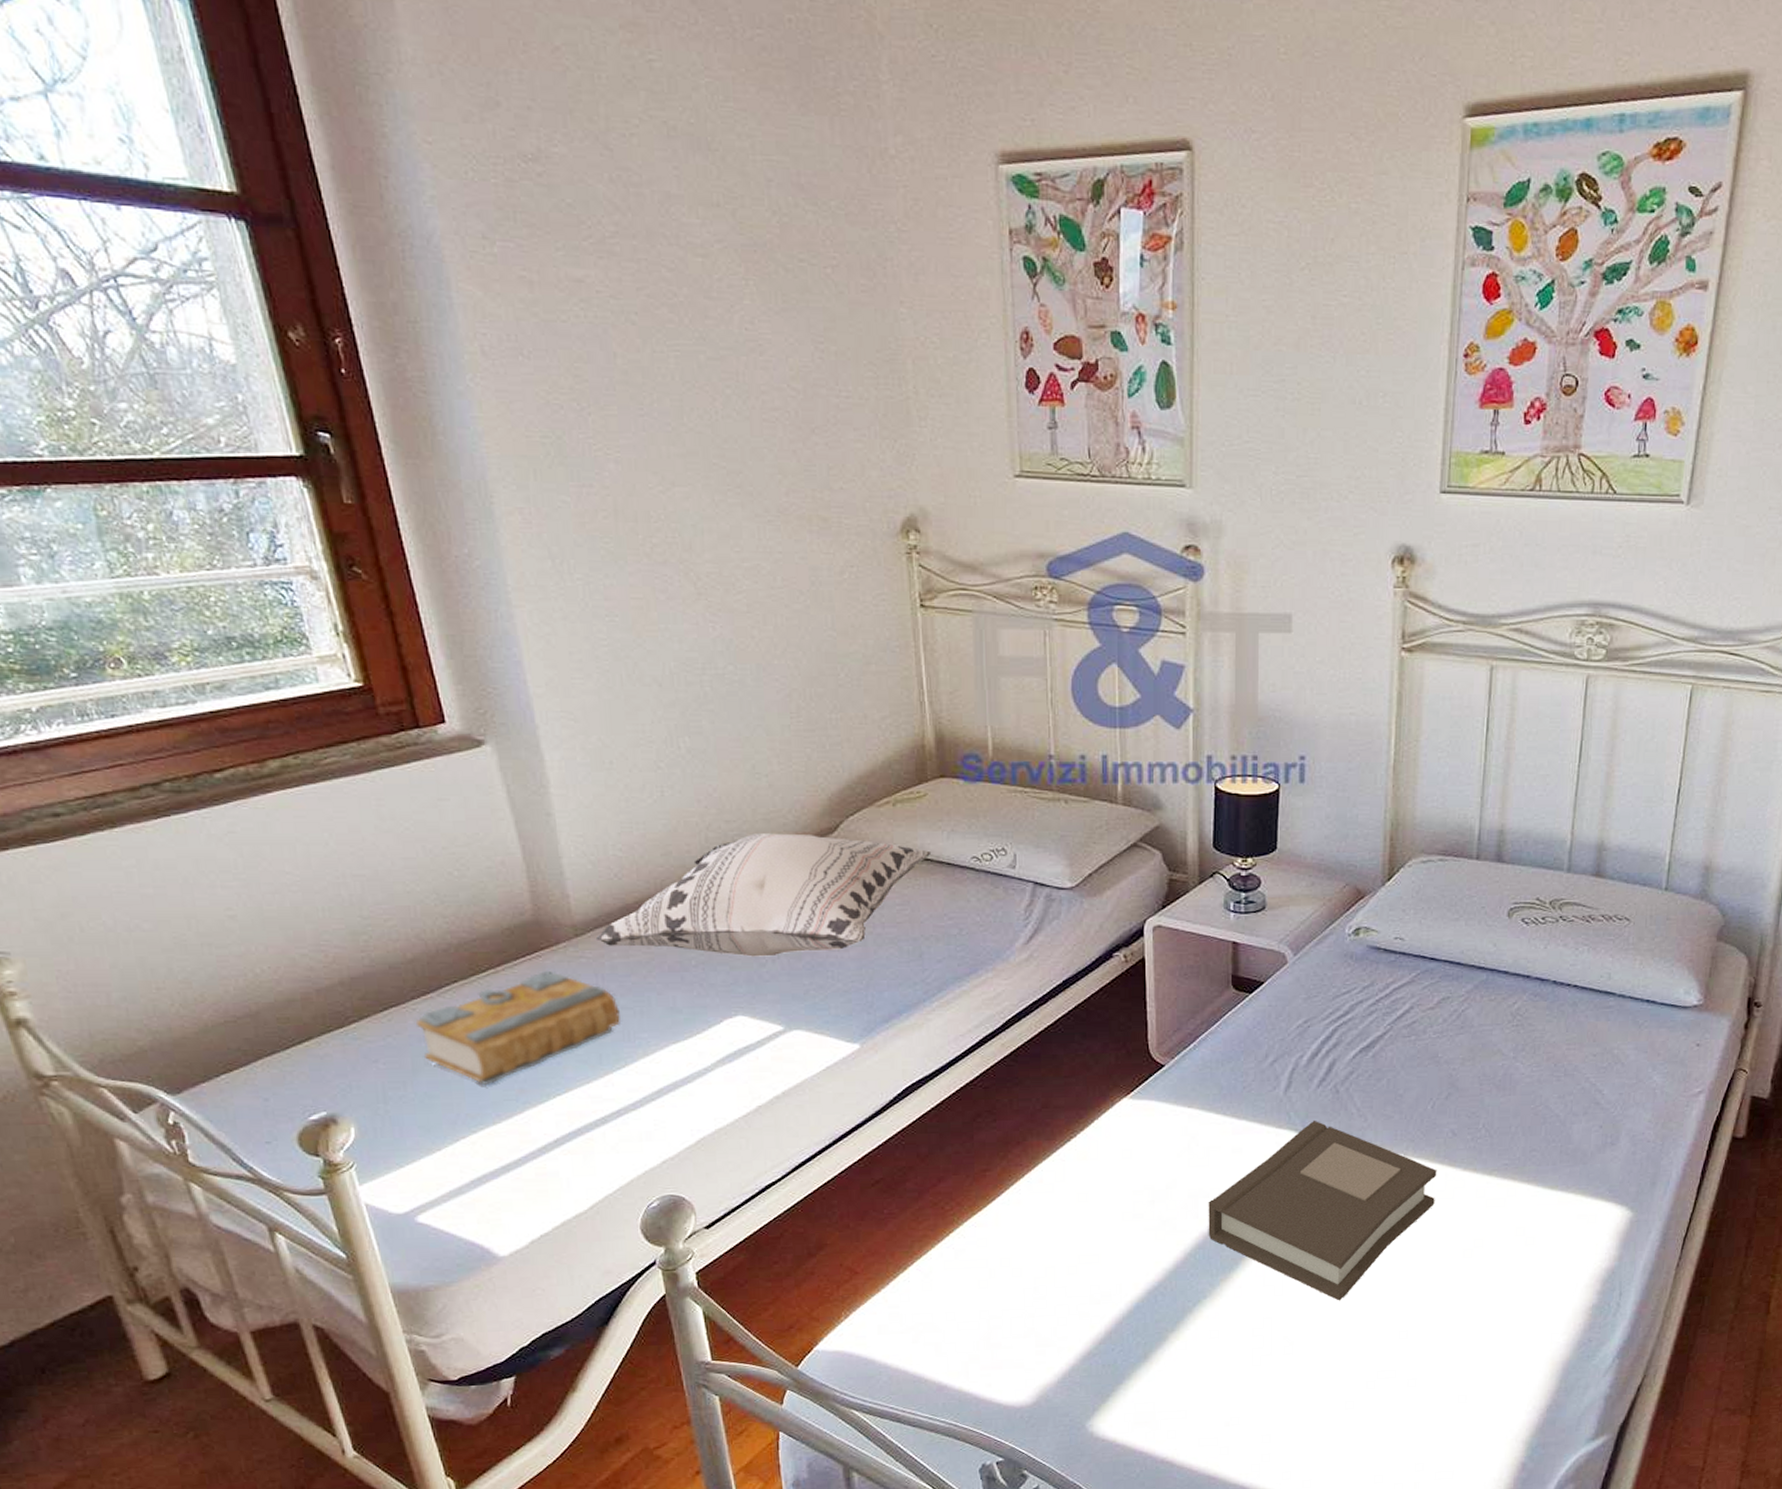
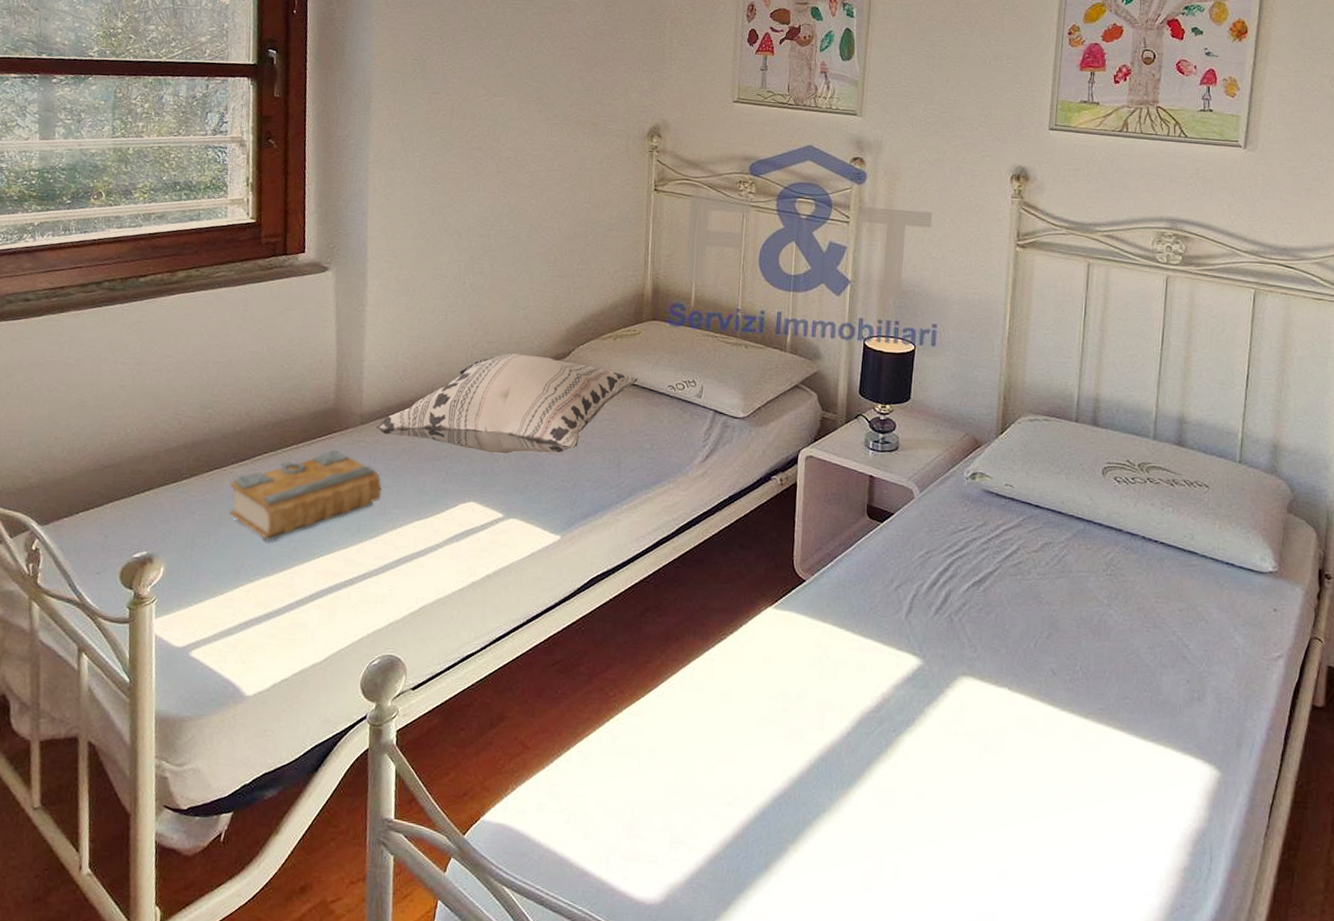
book: present [1208,1120,1437,1301] -> none [831,645,1038,831]

